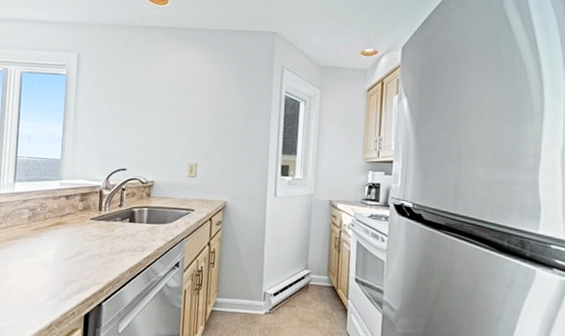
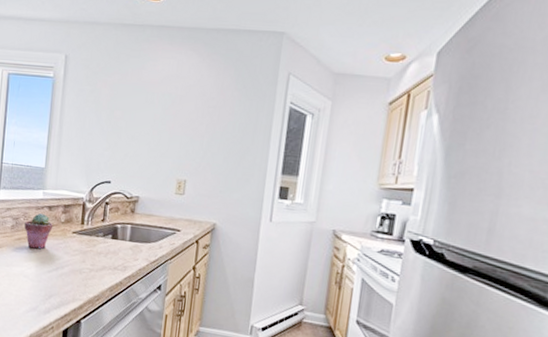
potted succulent: none [41,203,71,238] -> present [24,213,53,249]

